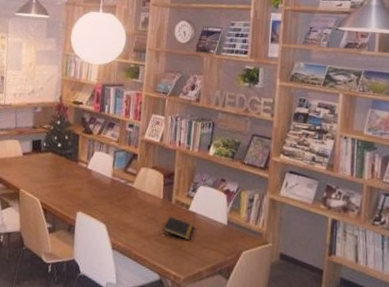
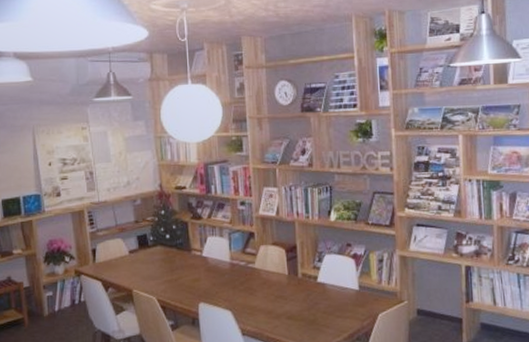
notepad: present [162,216,194,240] -> none [292,291,325,312]

